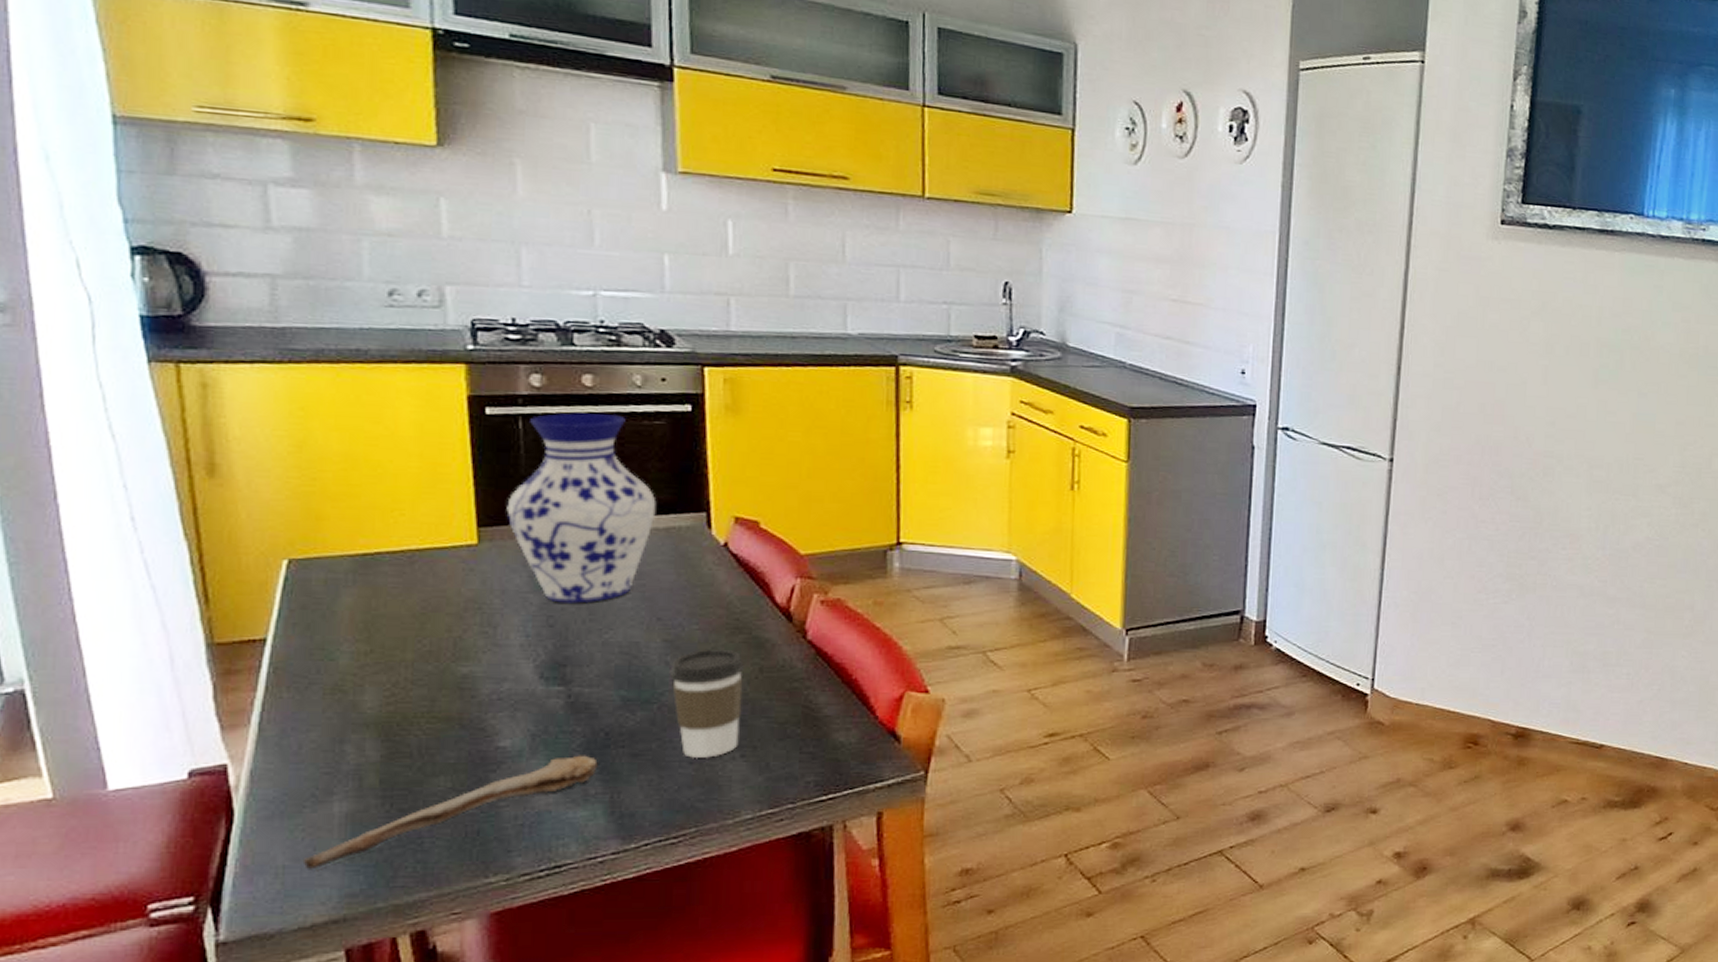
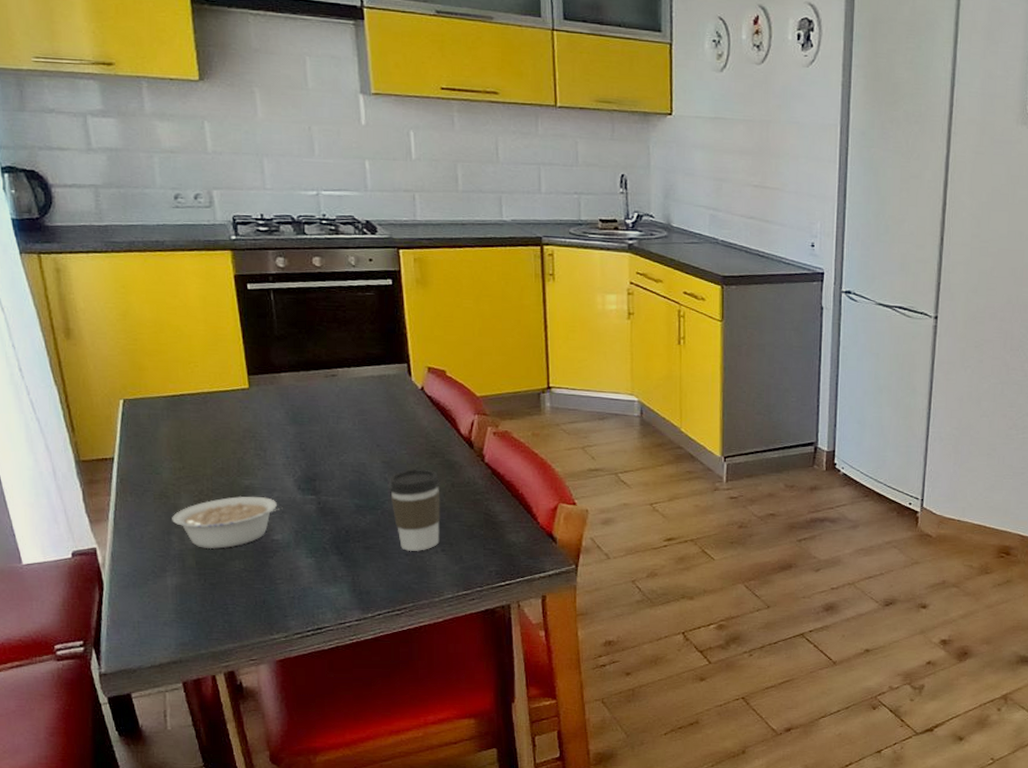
spoon: present [302,755,598,870] -> none [150,547,342,625]
legume: none [348,688,516,763] -> present [172,496,283,550]
vase: present [506,412,657,604] -> none [267,287,371,433]

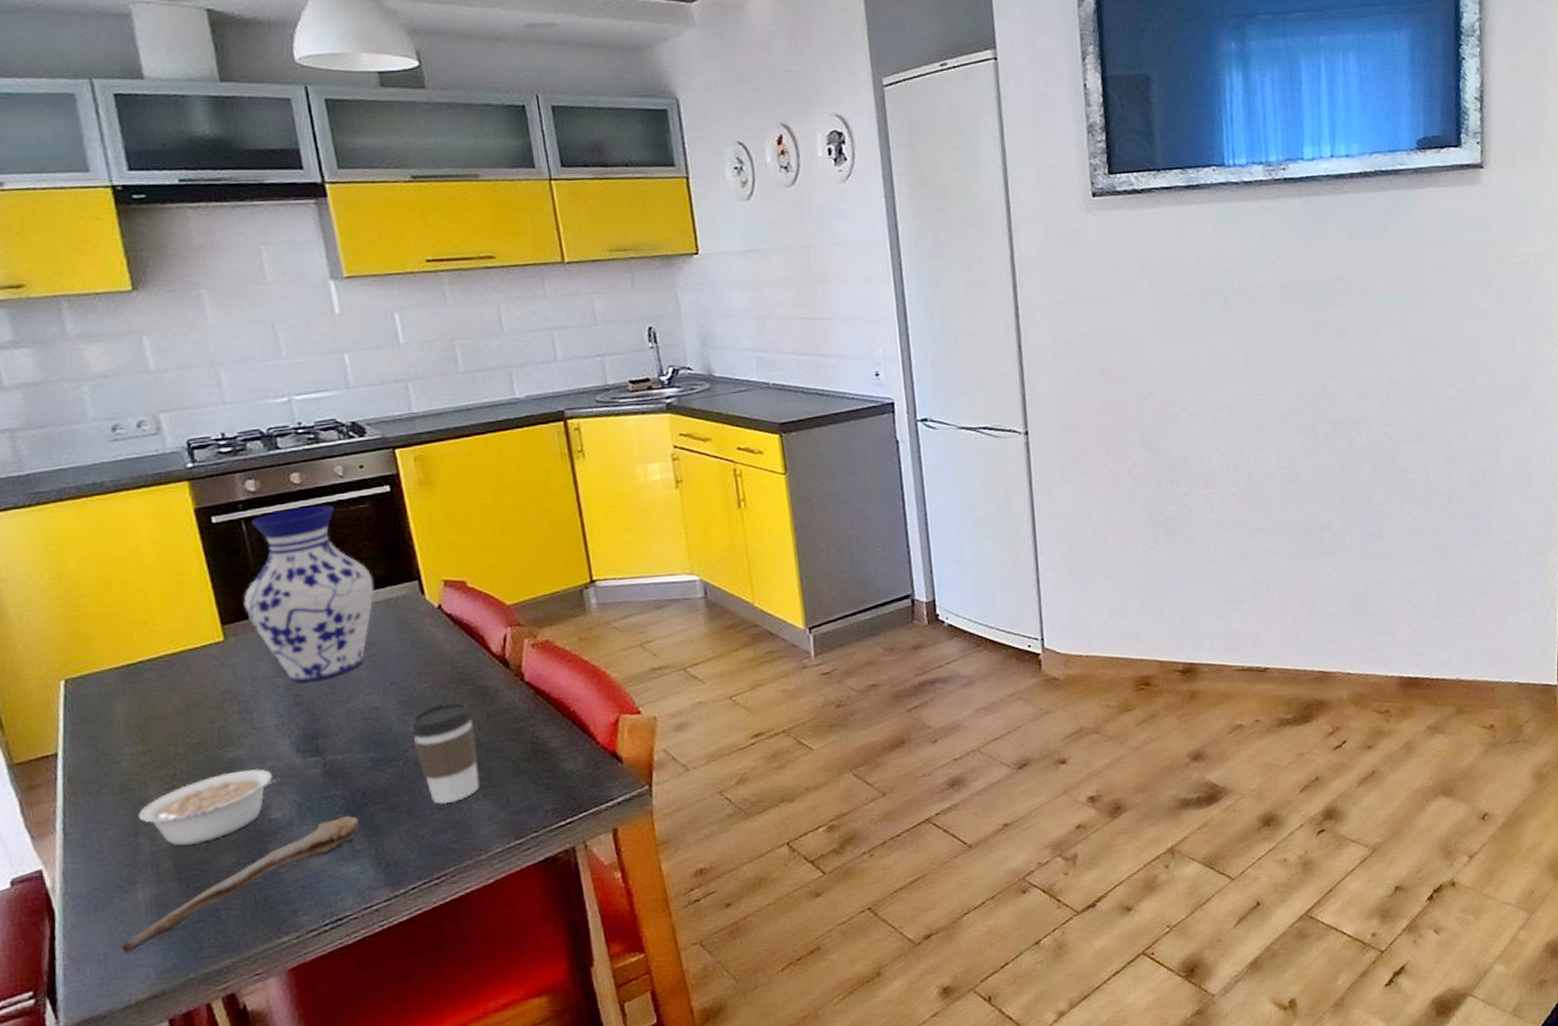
spoon: none [150,547,342,625] -> present [119,815,360,954]
vase: none [267,287,371,433] -> present [243,505,374,682]

